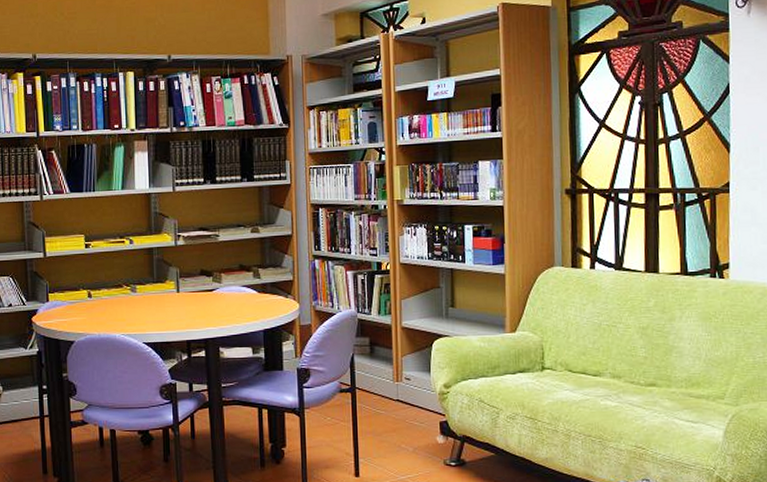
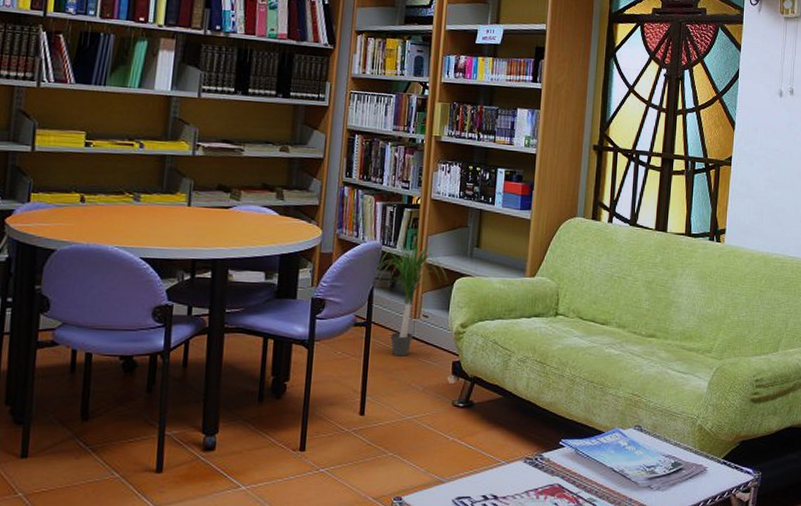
potted plant: none [353,301,426,419] -> present [374,237,448,357]

